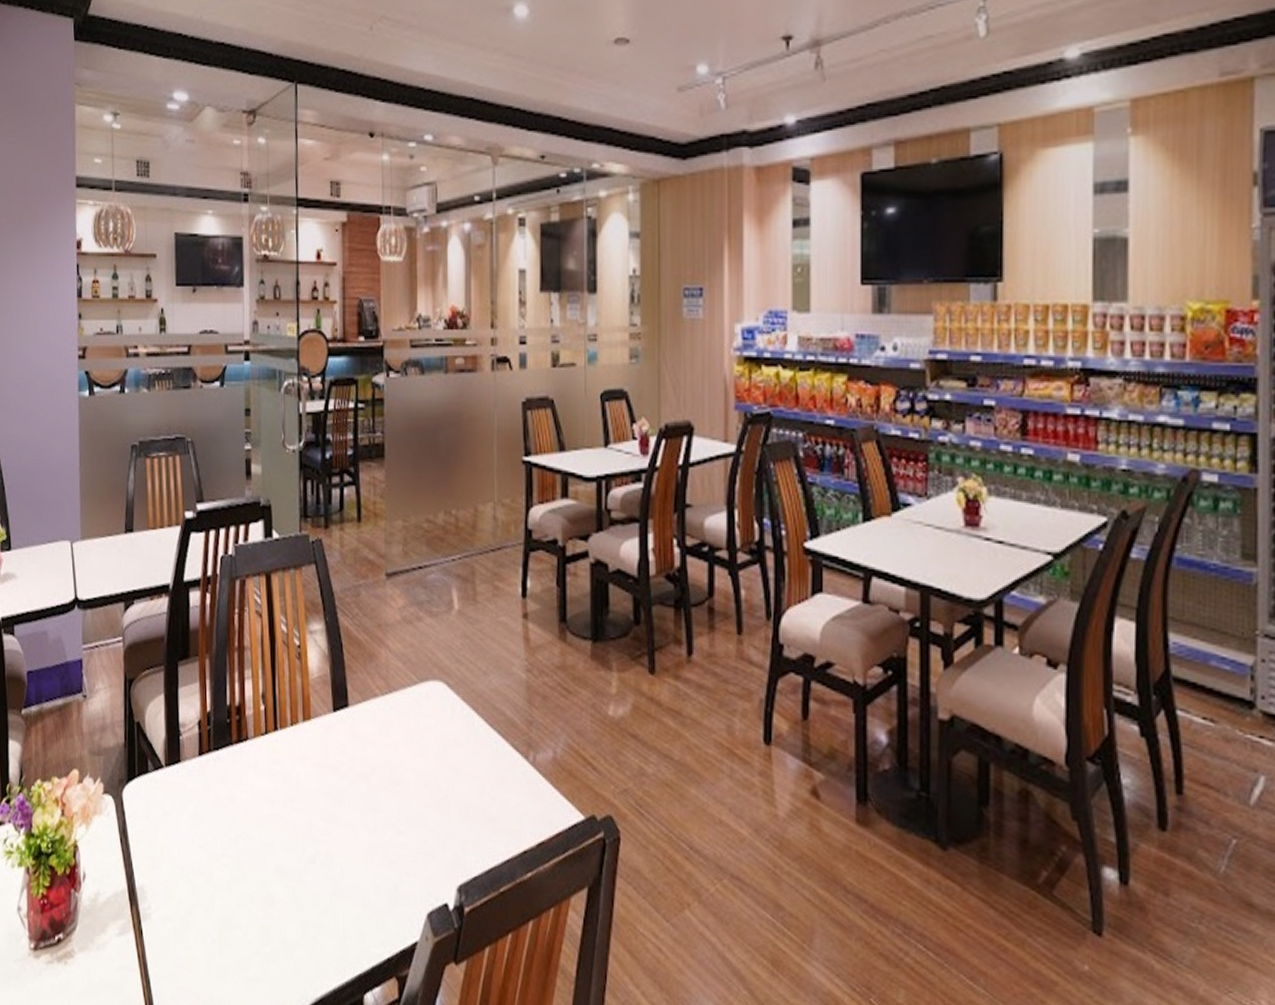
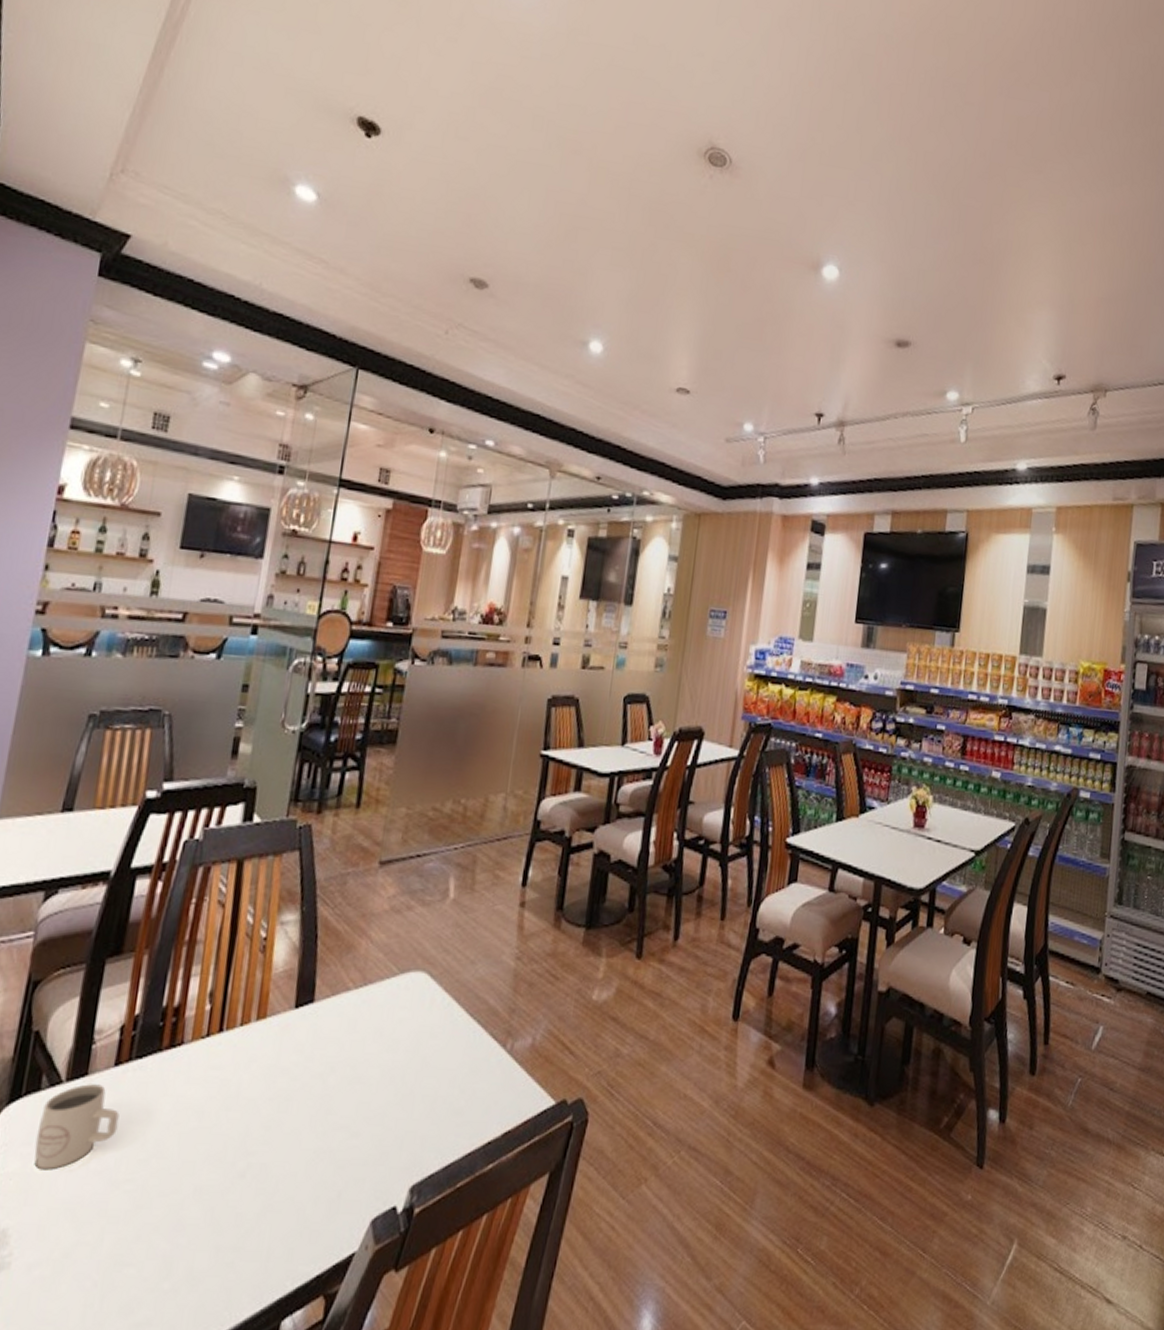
mug: none [151,769,210,841] -> present [34,1084,119,1171]

